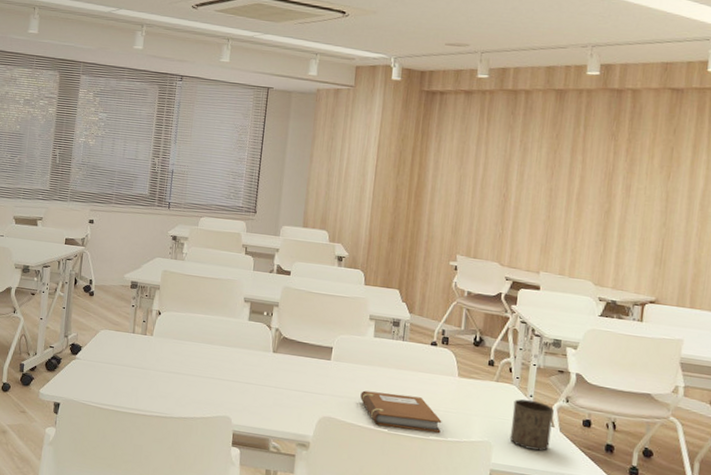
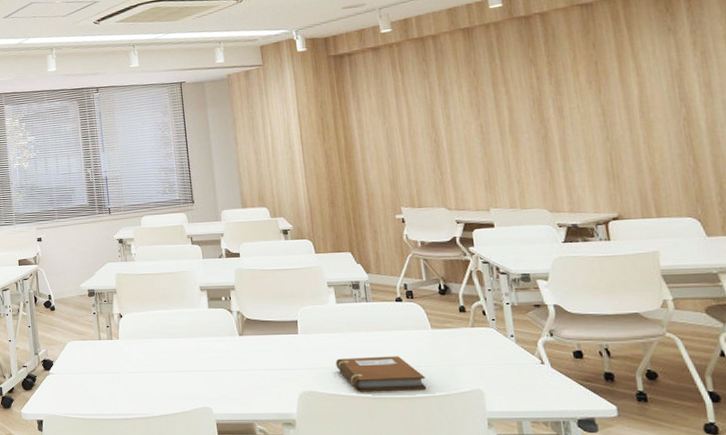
cup: present [509,399,554,451] -> none [495,340,545,391]

